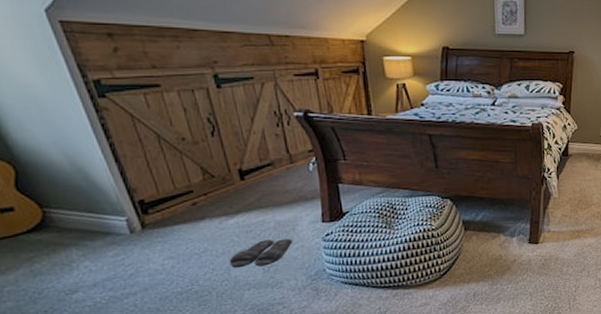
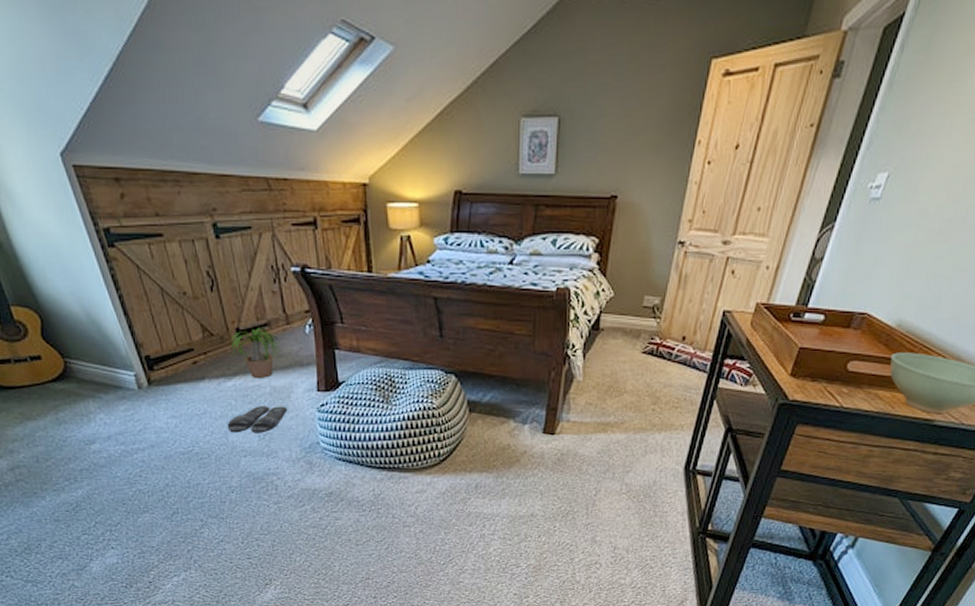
potted plant: none [230,167,288,215] -> present [228,327,284,378]

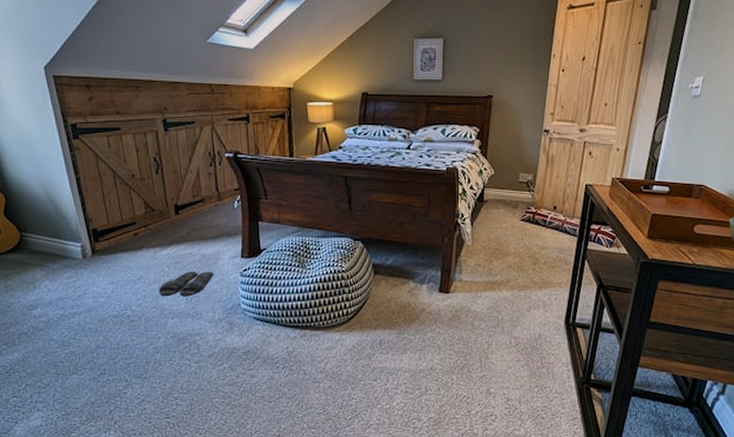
potted plant: present [228,327,284,378] -> none [165,203,214,247]

